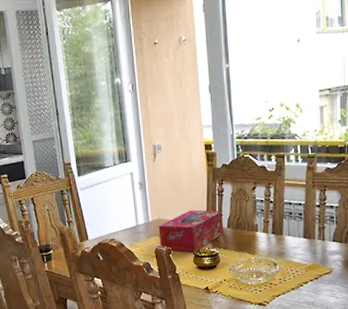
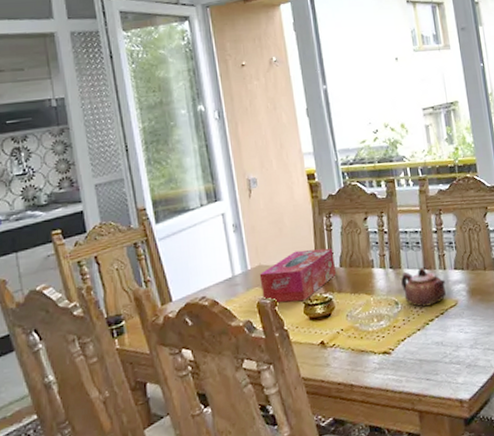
teapot: none [281,236,323,271] -> present [401,267,447,307]

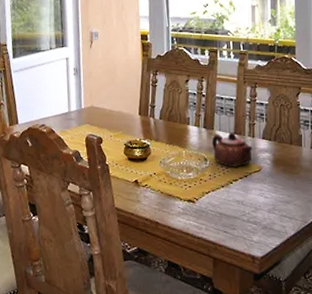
tissue box: present [259,247,336,303] -> none [90,99,156,143]

